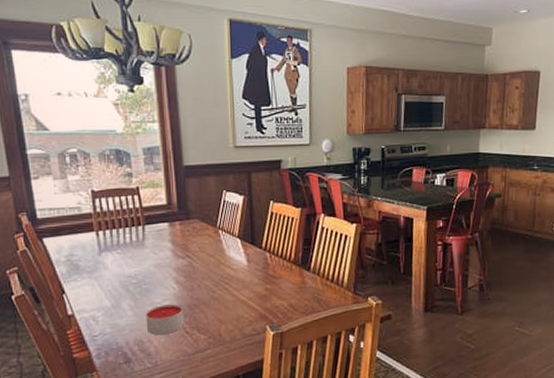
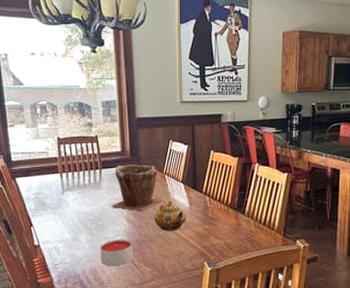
plant pot: none [157,219,216,272] -> present [111,165,162,212]
teapot: none [207,259,244,293] -> present [154,201,186,231]

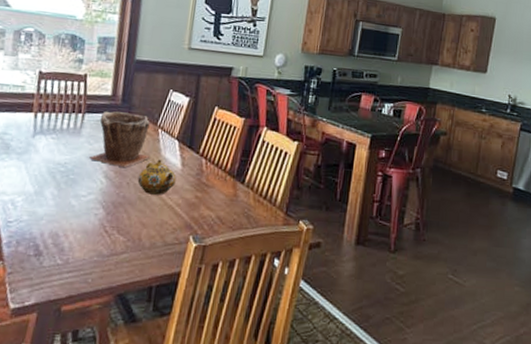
candle: present [100,239,132,266] -> none [65,198,107,231]

